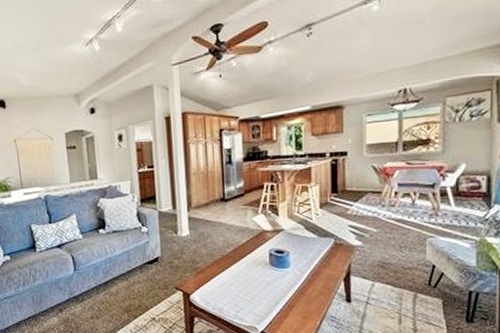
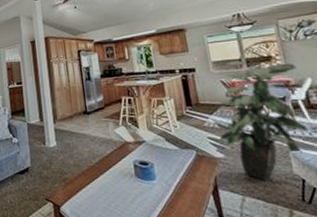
indoor plant: none [356,143,455,268] -> present [213,60,309,181]

